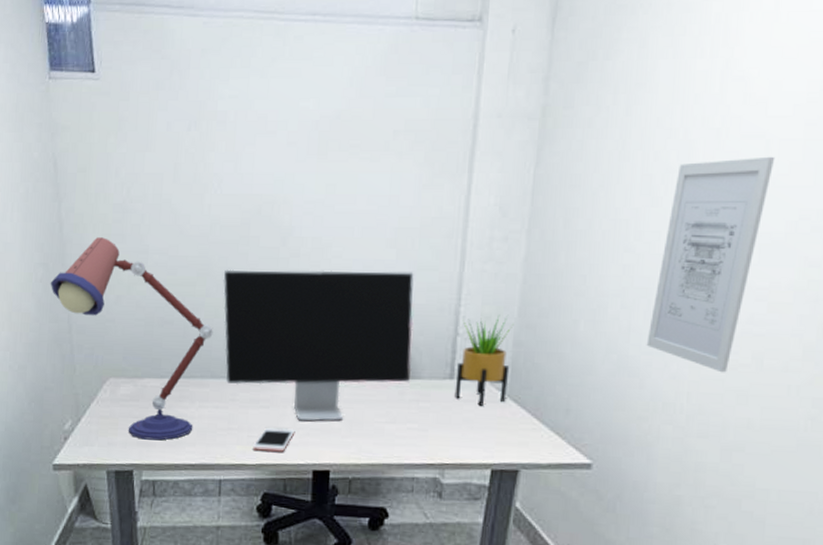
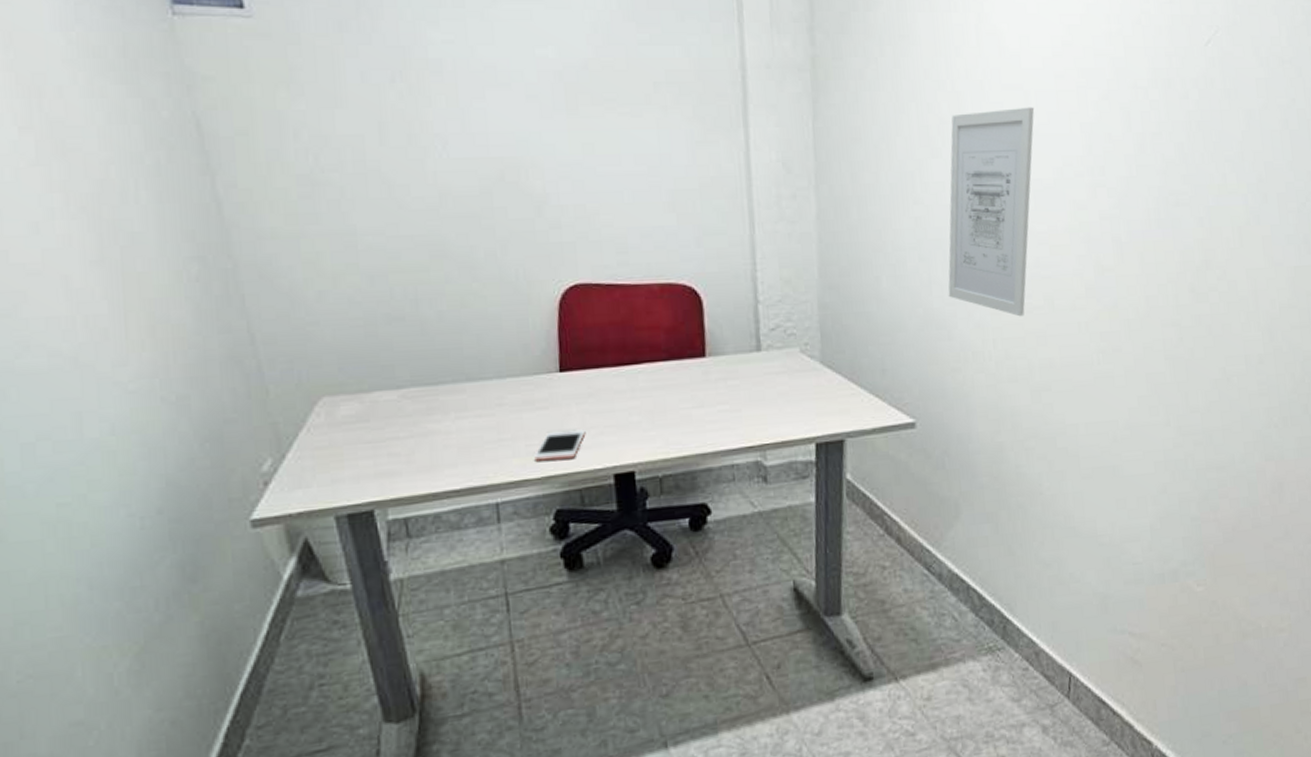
desk lamp: present [50,237,213,441] -> none [212,218,462,469]
computer monitor: present [223,269,414,422] -> none [465,238,713,419]
potted plant: present [454,315,514,406] -> none [762,278,820,377]

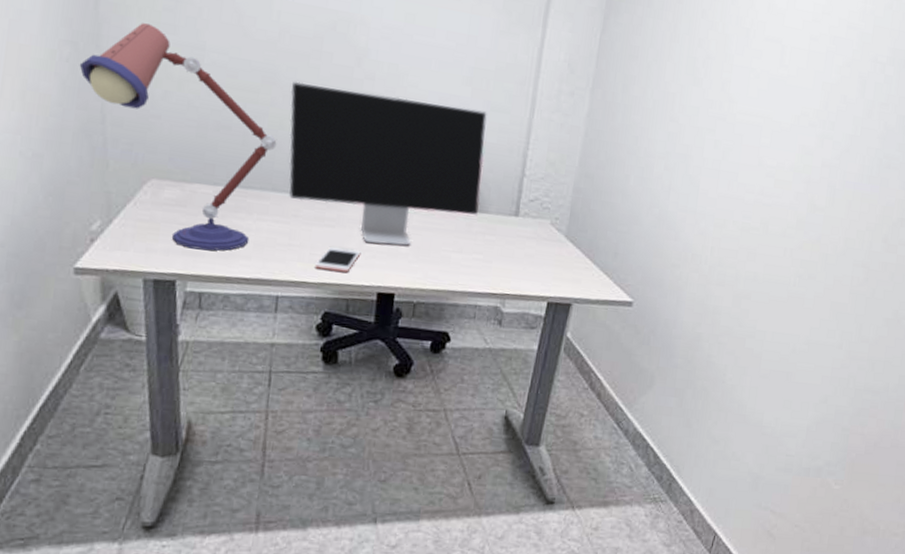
desk lamp: none [212,218,462,469] -> present [79,23,277,251]
computer monitor: none [465,238,713,419] -> present [289,81,487,246]
wall art: present [948,107,1035,317] -> none [682,53,788,233]

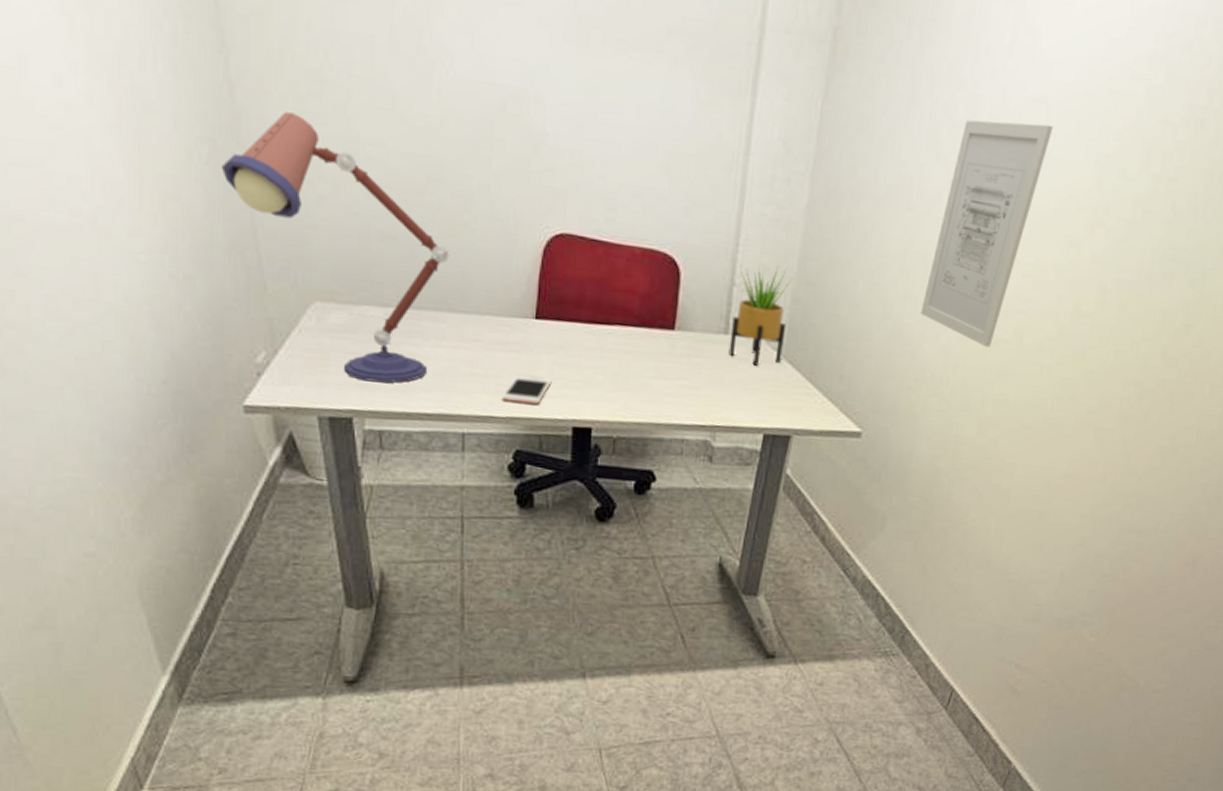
computer monitor: present [289,81,487,246] -> none [460,177,688,373]
potted plant: none [518,162,575,244] -> present [728,267,793,366]
wall art: none [682,53,788,233] -> present [920,119,1054,348]

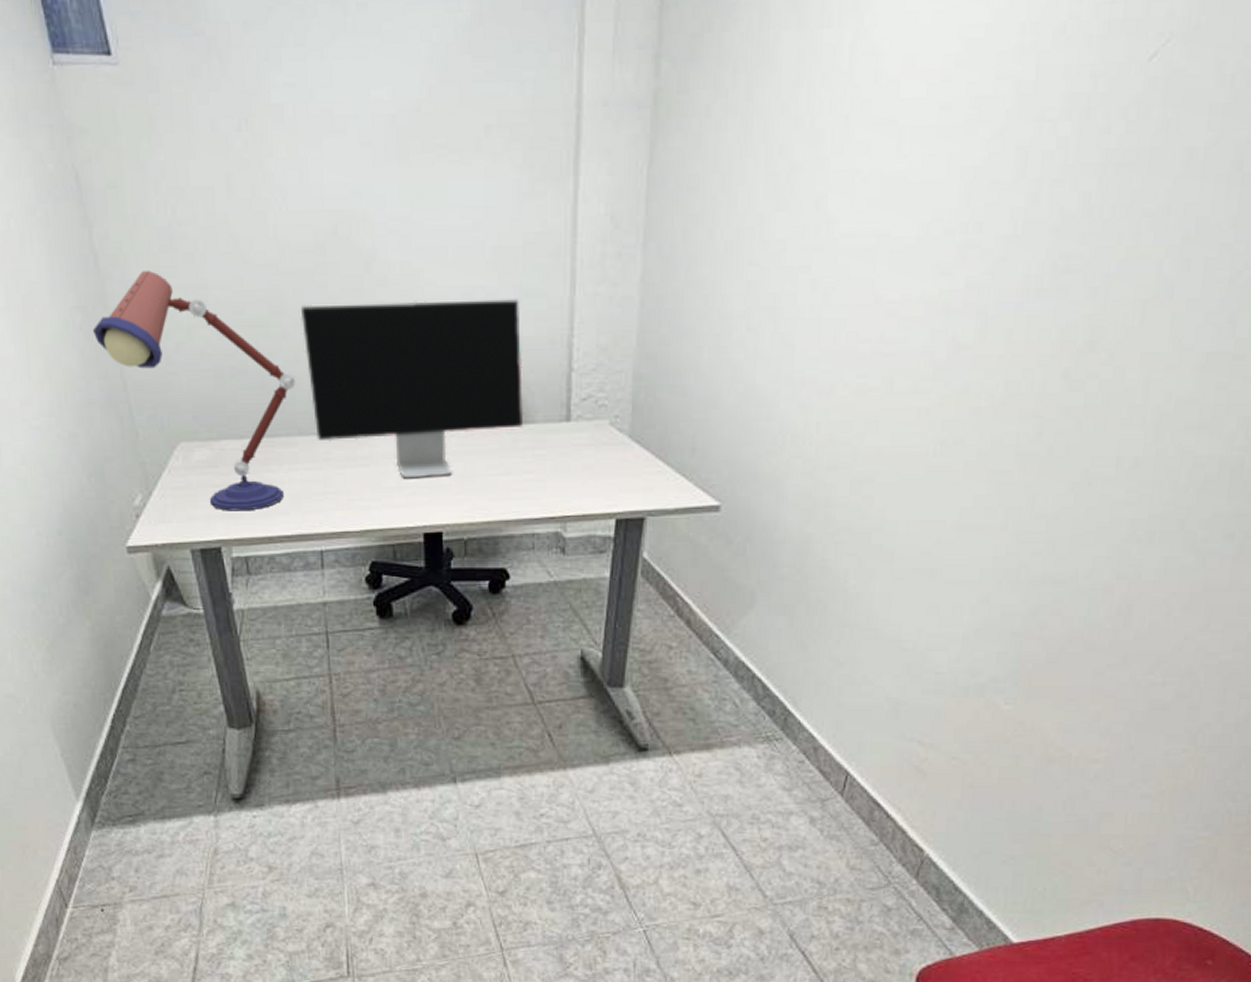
computer monitor: none [460,177,688,373] -> present [300,299,524,479]
cell phone: present [502,375,552,405] -> none [355,488,401,516]
potted plant: present [728,267,793,366] -> none [572,346,633,450]
wall art: present [920,119,1054,348] -> none [773,147,908,398]

